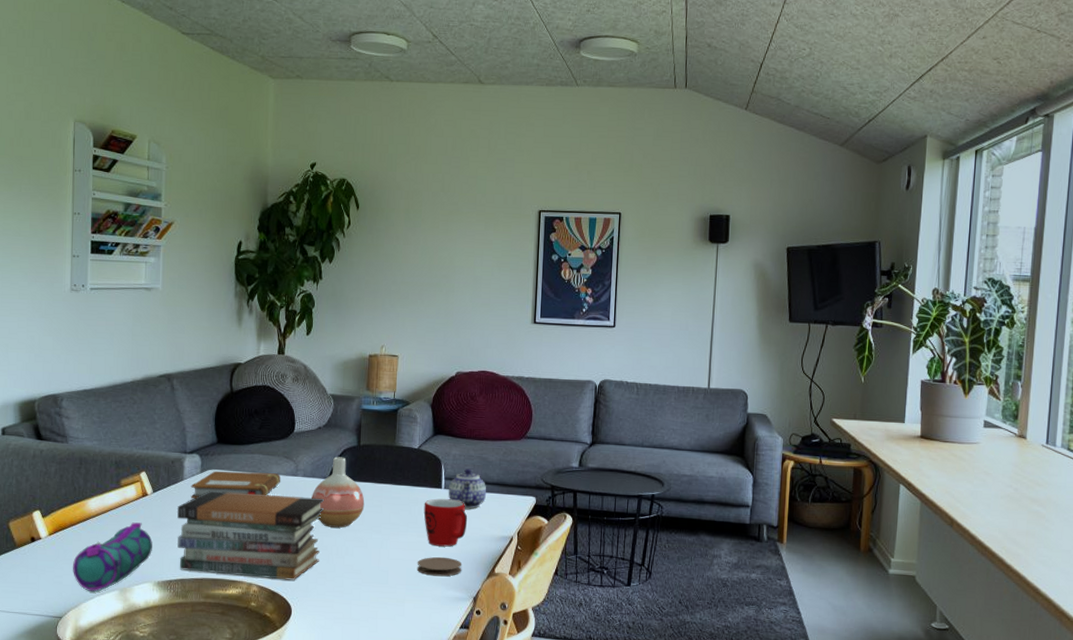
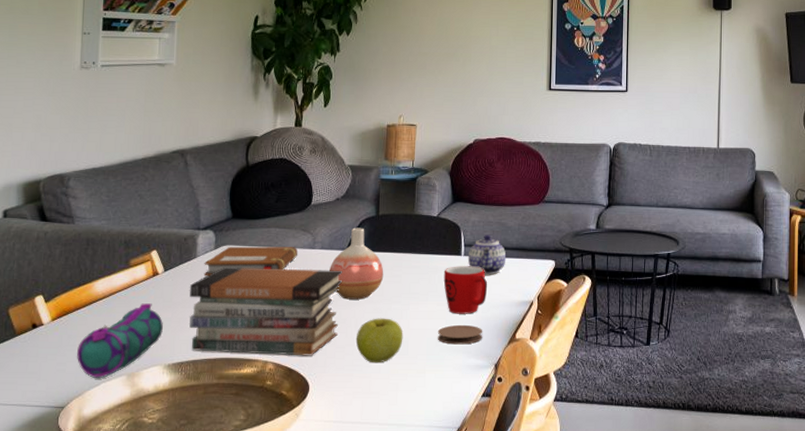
apple: none [337,546,383,591] -> present [355,318,403,363]

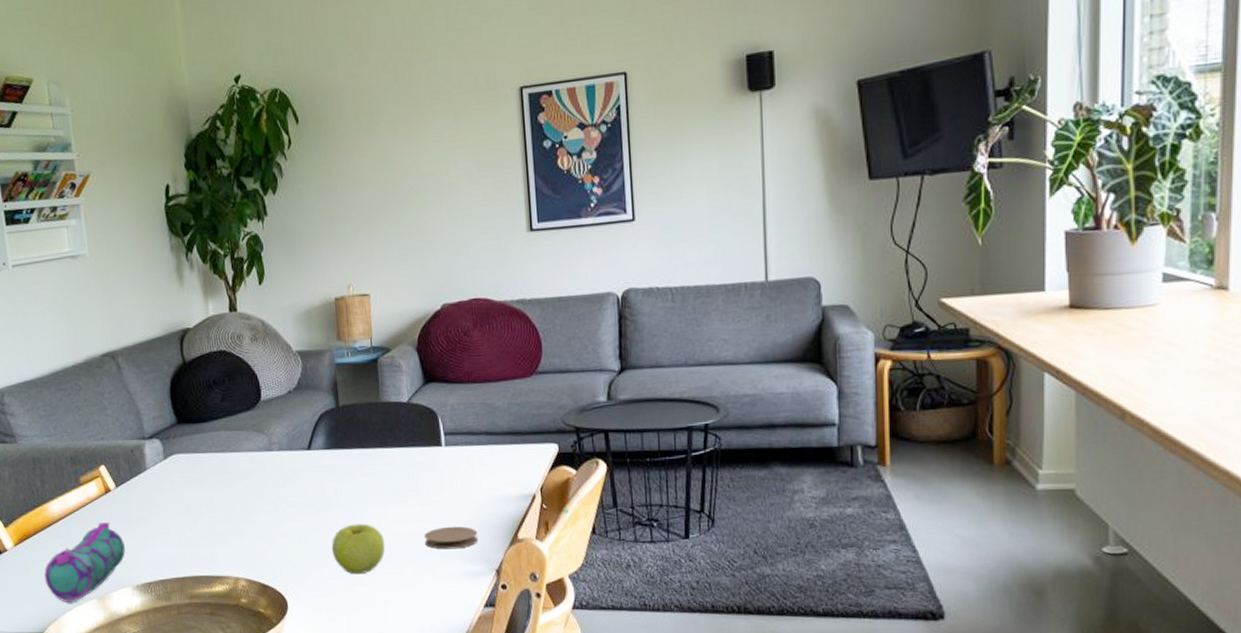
book stack: present [189,268,343,356] -> none [144,473,311,571]
notebook: present [203,246,297,276] -> none [155,450,254,490]
vase: present [330,227,384,300] -> none [291,422,354,506]
mug: present [443,266,488,314] -> none [423,457,478,515]
teapot: present [467,235,507,275] -> none [449,419,497,467]

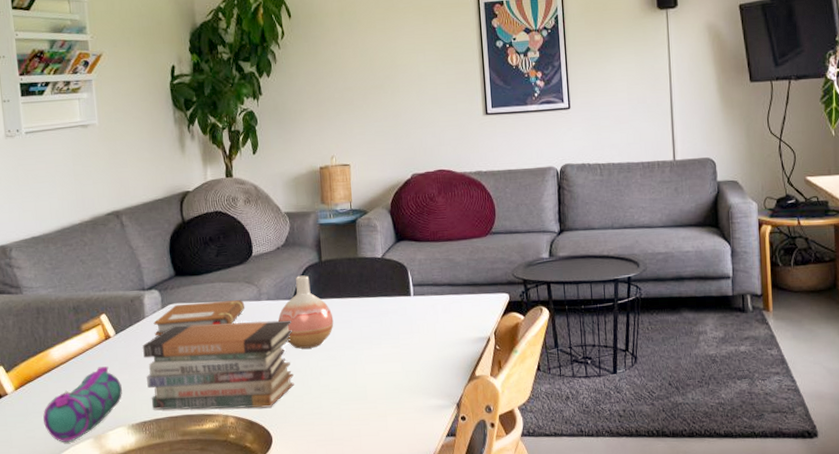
book stack: none [144,473,311,571] -> present [142,320,294,410]
notebook: none [155,450,254,490] -> present [153,300,244,336]
vase: none [291,422,354,506] -> present [278,275,334,349]
apple: present [331,524,385,575] -> none [313,365,361,410]
coaster: present [423,526,479,550] -> none [394,365,442,387]

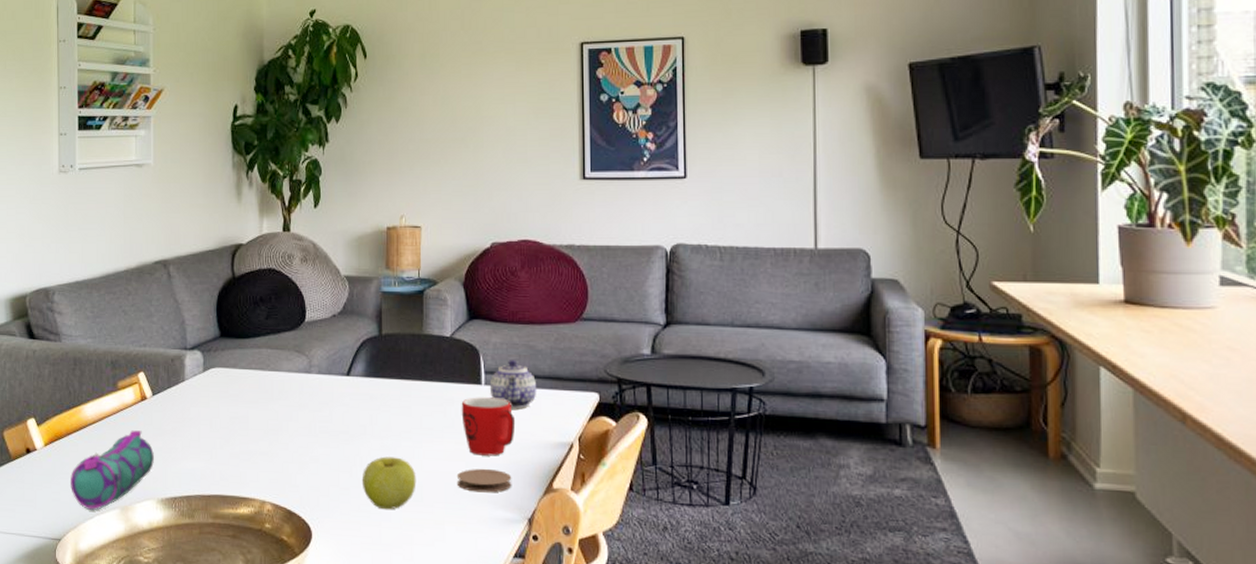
book stack: present [142,320,294,410] -> none [179,393,344,498]
notebook: present [153,300,244,336] -> none [193,369,292,402]
vase: present [278,275,334,349] -> none [329,349,391,434]
apple: none [313,365,361,410] -> present [361,456,416,510]
mug: none [394,305,442,356] -> present [461,397,516,456]
coaster: none [394,365,442,387] -> present [456,468,512,493]
teapot: none [417,272,458,314] -> present [489,360,537,409]

